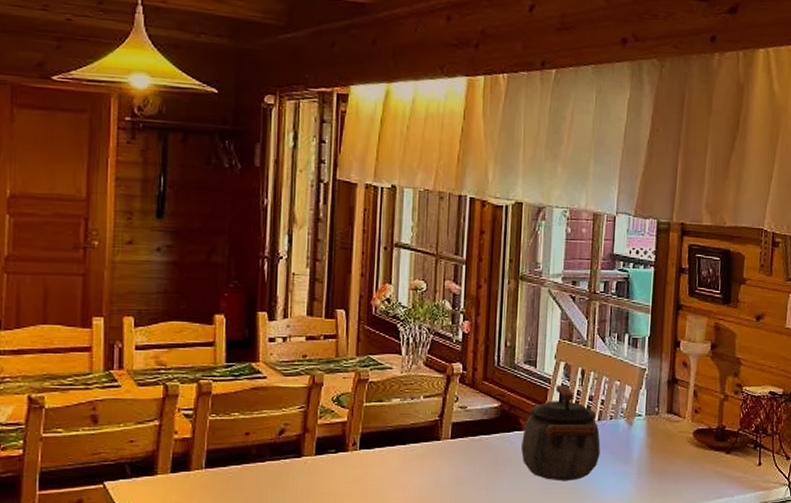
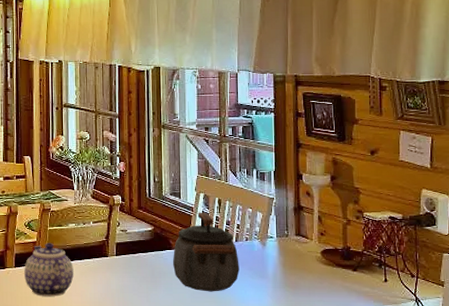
teapot: none [328,423,395,492] -> present [24,243,74,297]

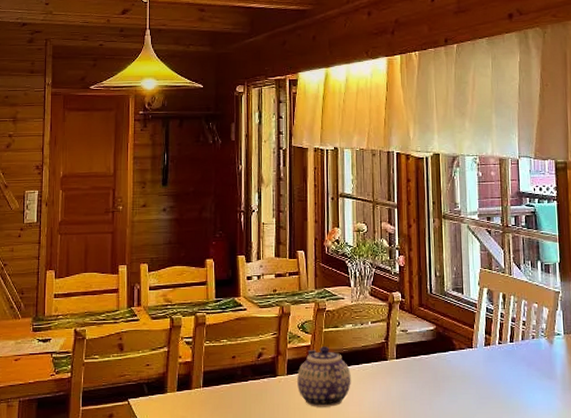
kettle: present [172,212,239,292] -> none [456,308,527,397]

